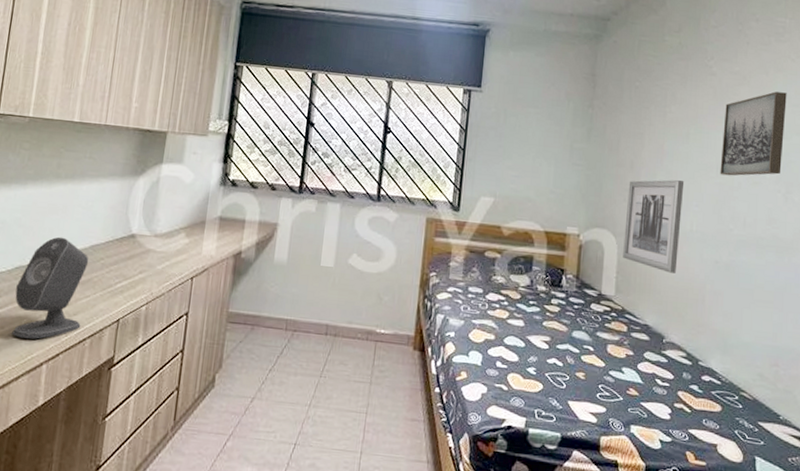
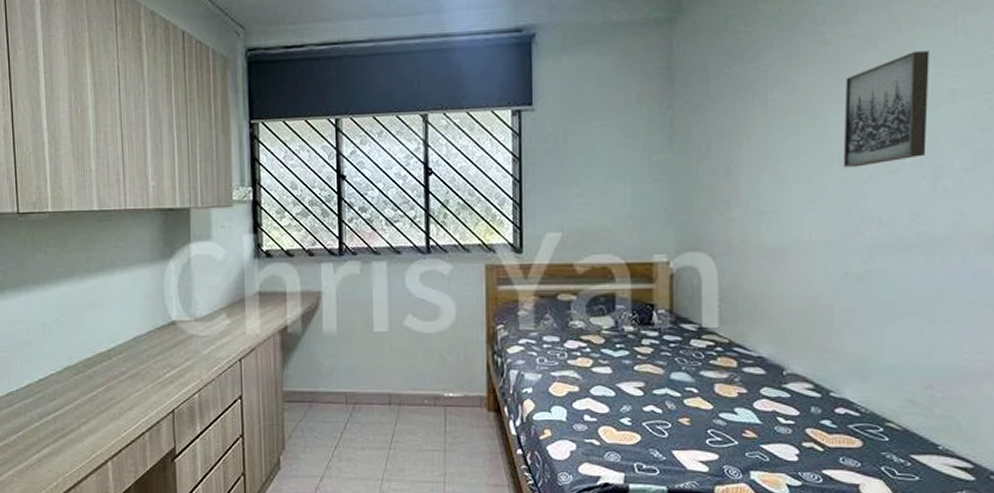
speaker: present [12,236,89,339] -> none [69,332,138,438]
wall art: present [623,180,685,273] -> none [725,182,797,294]

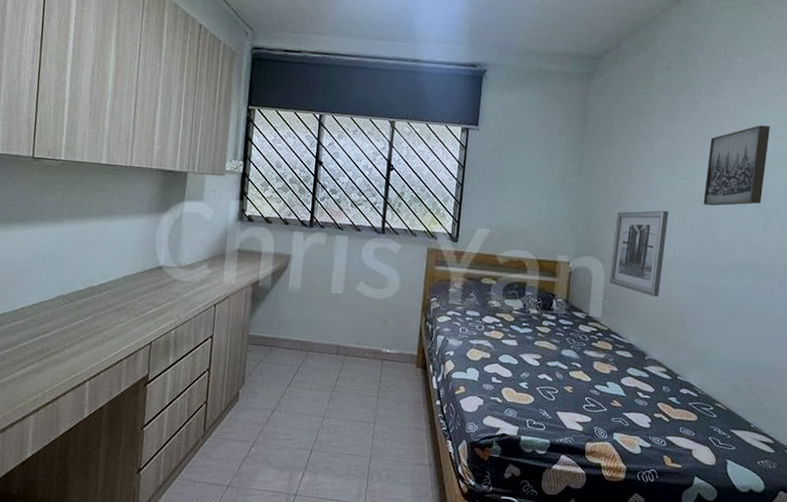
wall art: none [725,182,797,294] -> present [609,210,669,297]

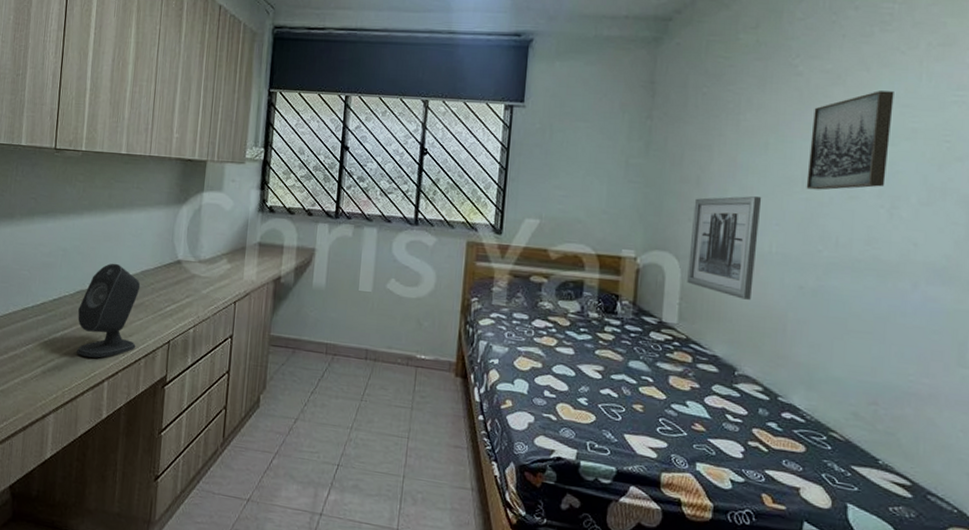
speaker: none [57,269,122,360] -> present [77,263,141,358]

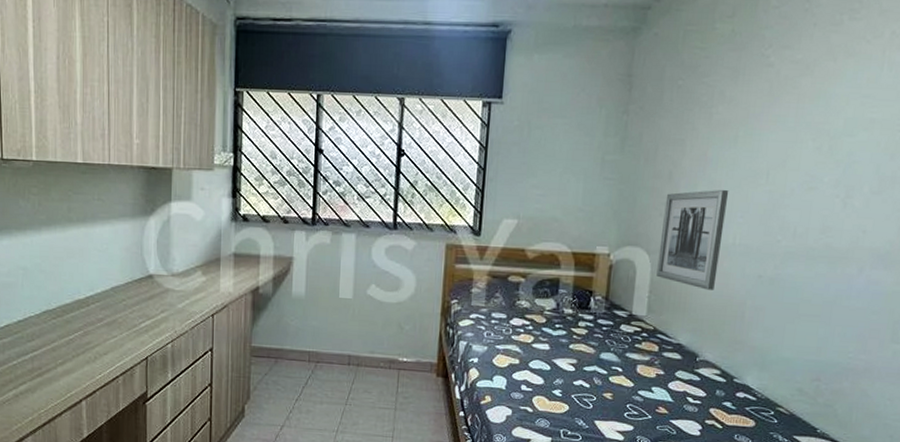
speaker: present [77,263,141,358] -> none [47,280,112,378]
wall art: present [806,91,894,190] -> none [770,81,857,182]

